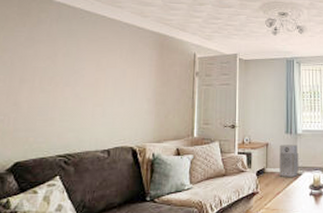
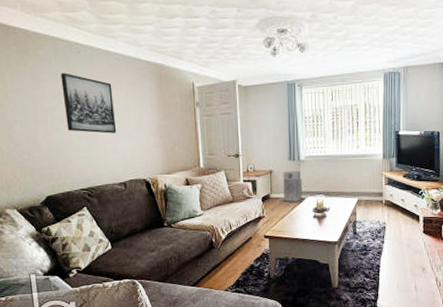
wall art: none [55,35,111,98] -> present [60,73,117,134]

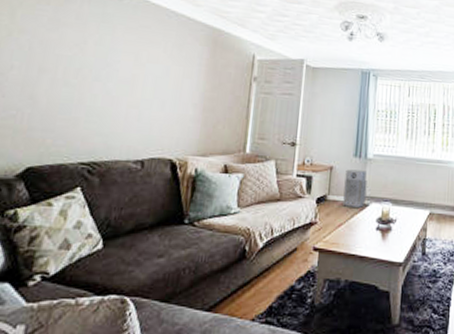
wall art: present [60,73,117,134] -> none [81,19,154,98]

